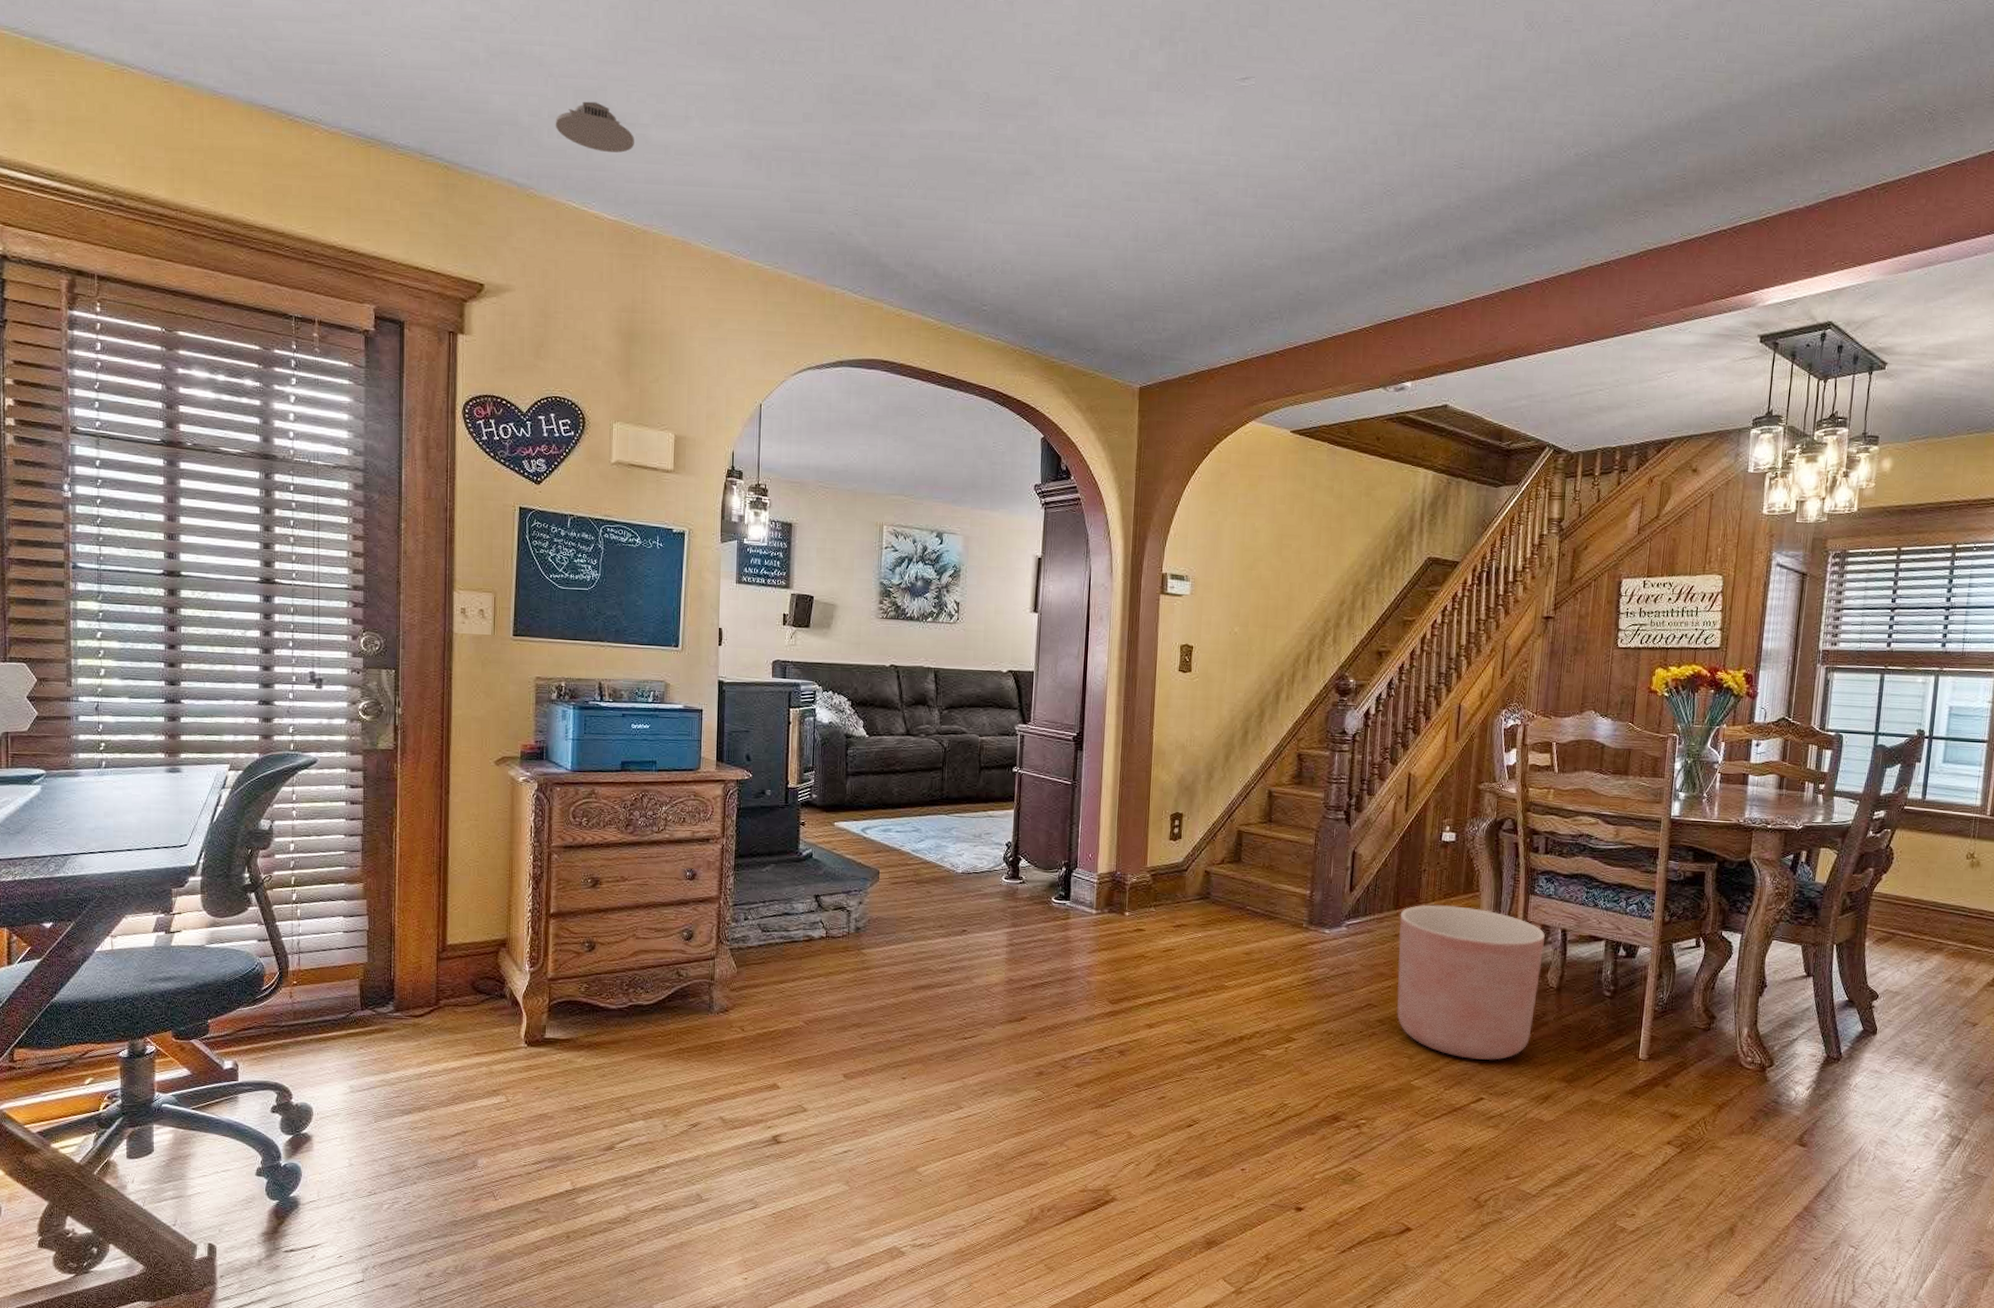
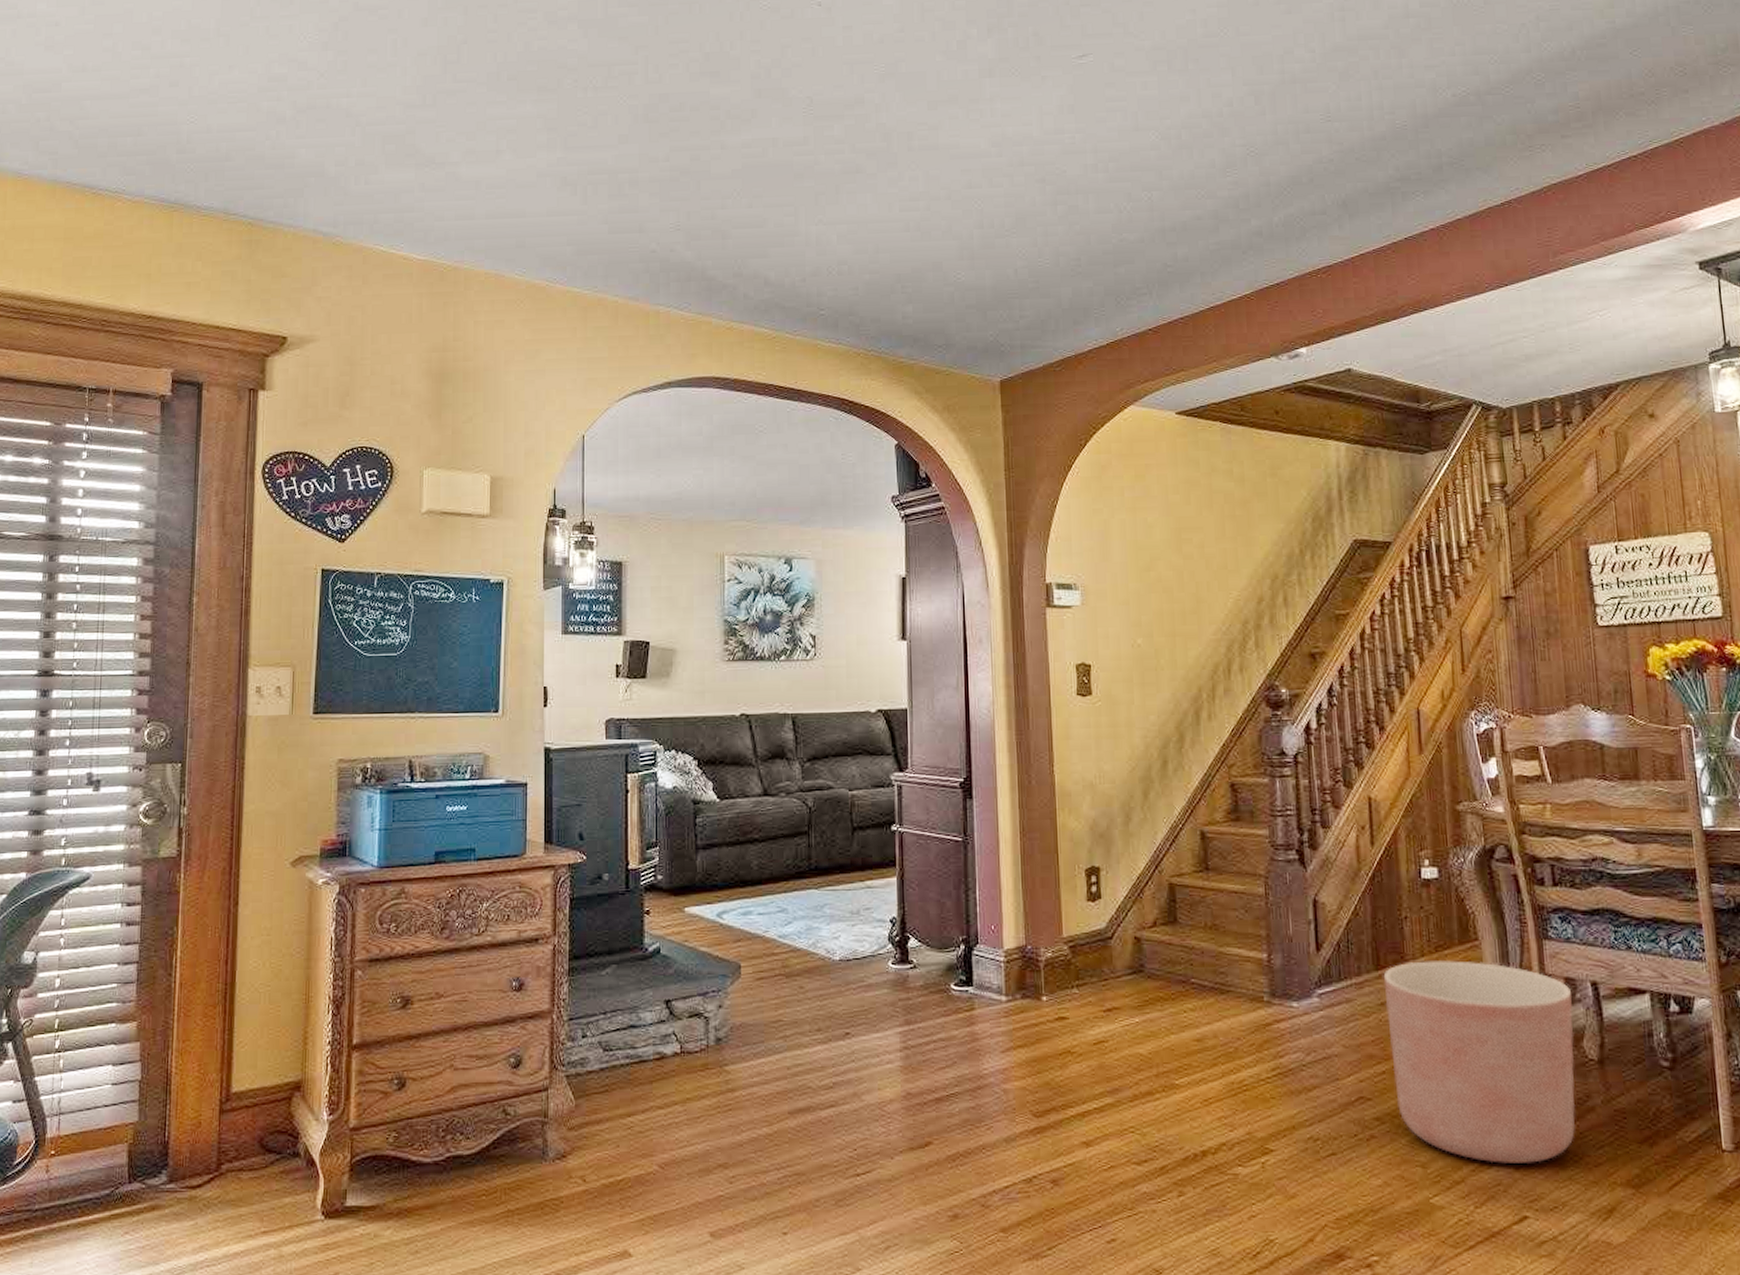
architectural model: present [555,101,634,153] -> none [362,145,444,193]

